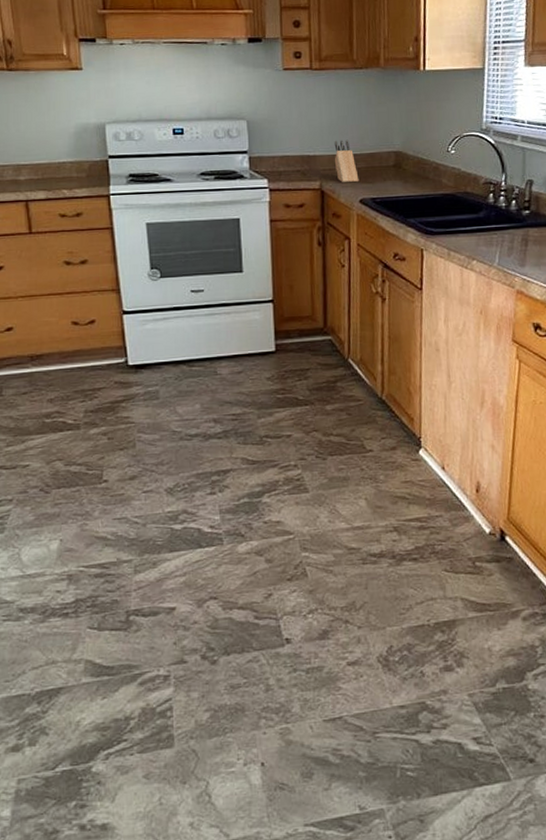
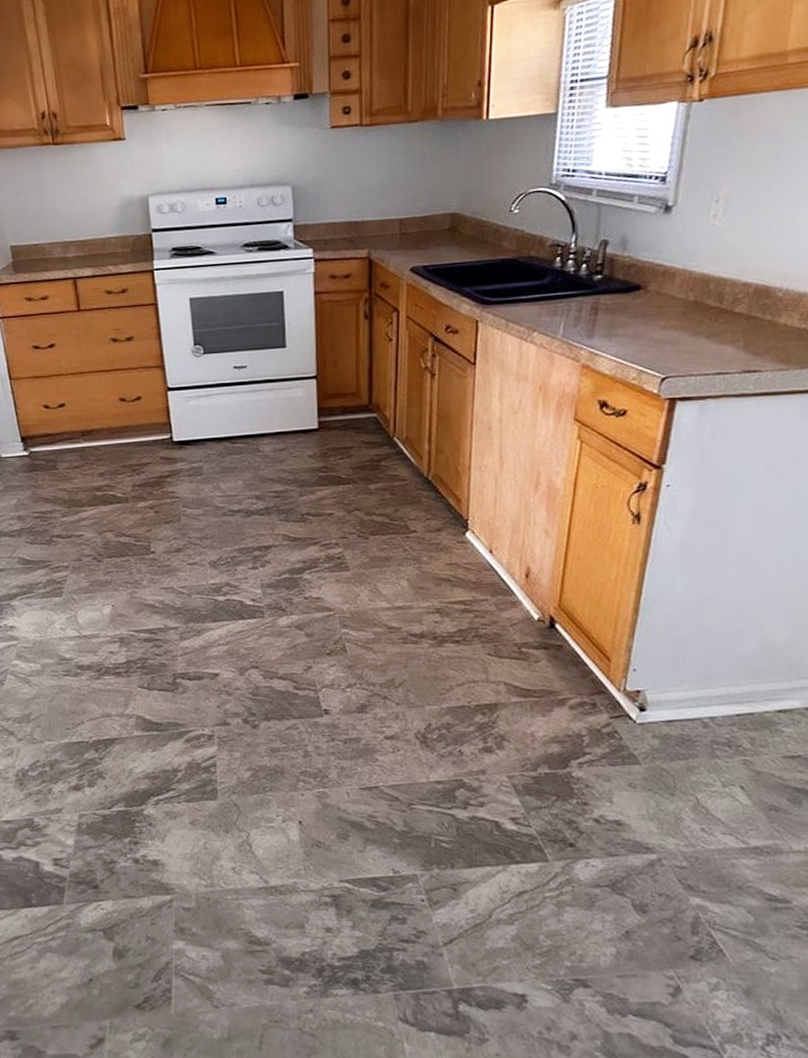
knife block: present [334,139,359,183] -> none [384,202,410,251]

